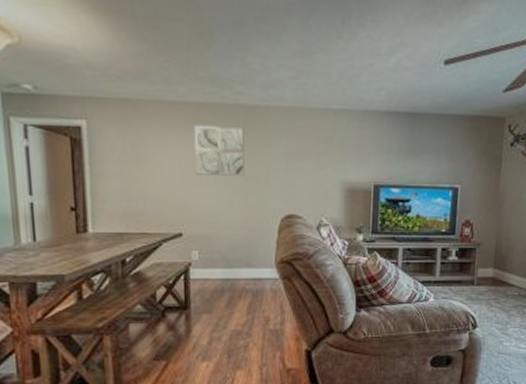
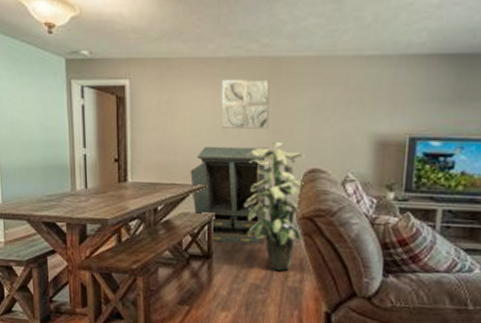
storage cabinet: none [162,193,245,291] -> present [190,146,268,244]
indoor plant: none [222,189,282,316] -> present [244,142,305,271]

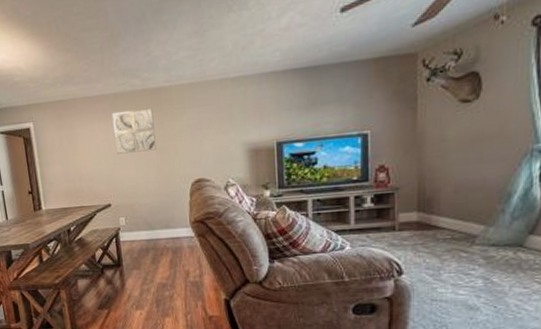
storage cabinet: present [190,146,268,244] -> none [94,165,165,252]
indoor plant: present [244,142,305,271] -> none [141,160,198,270]

